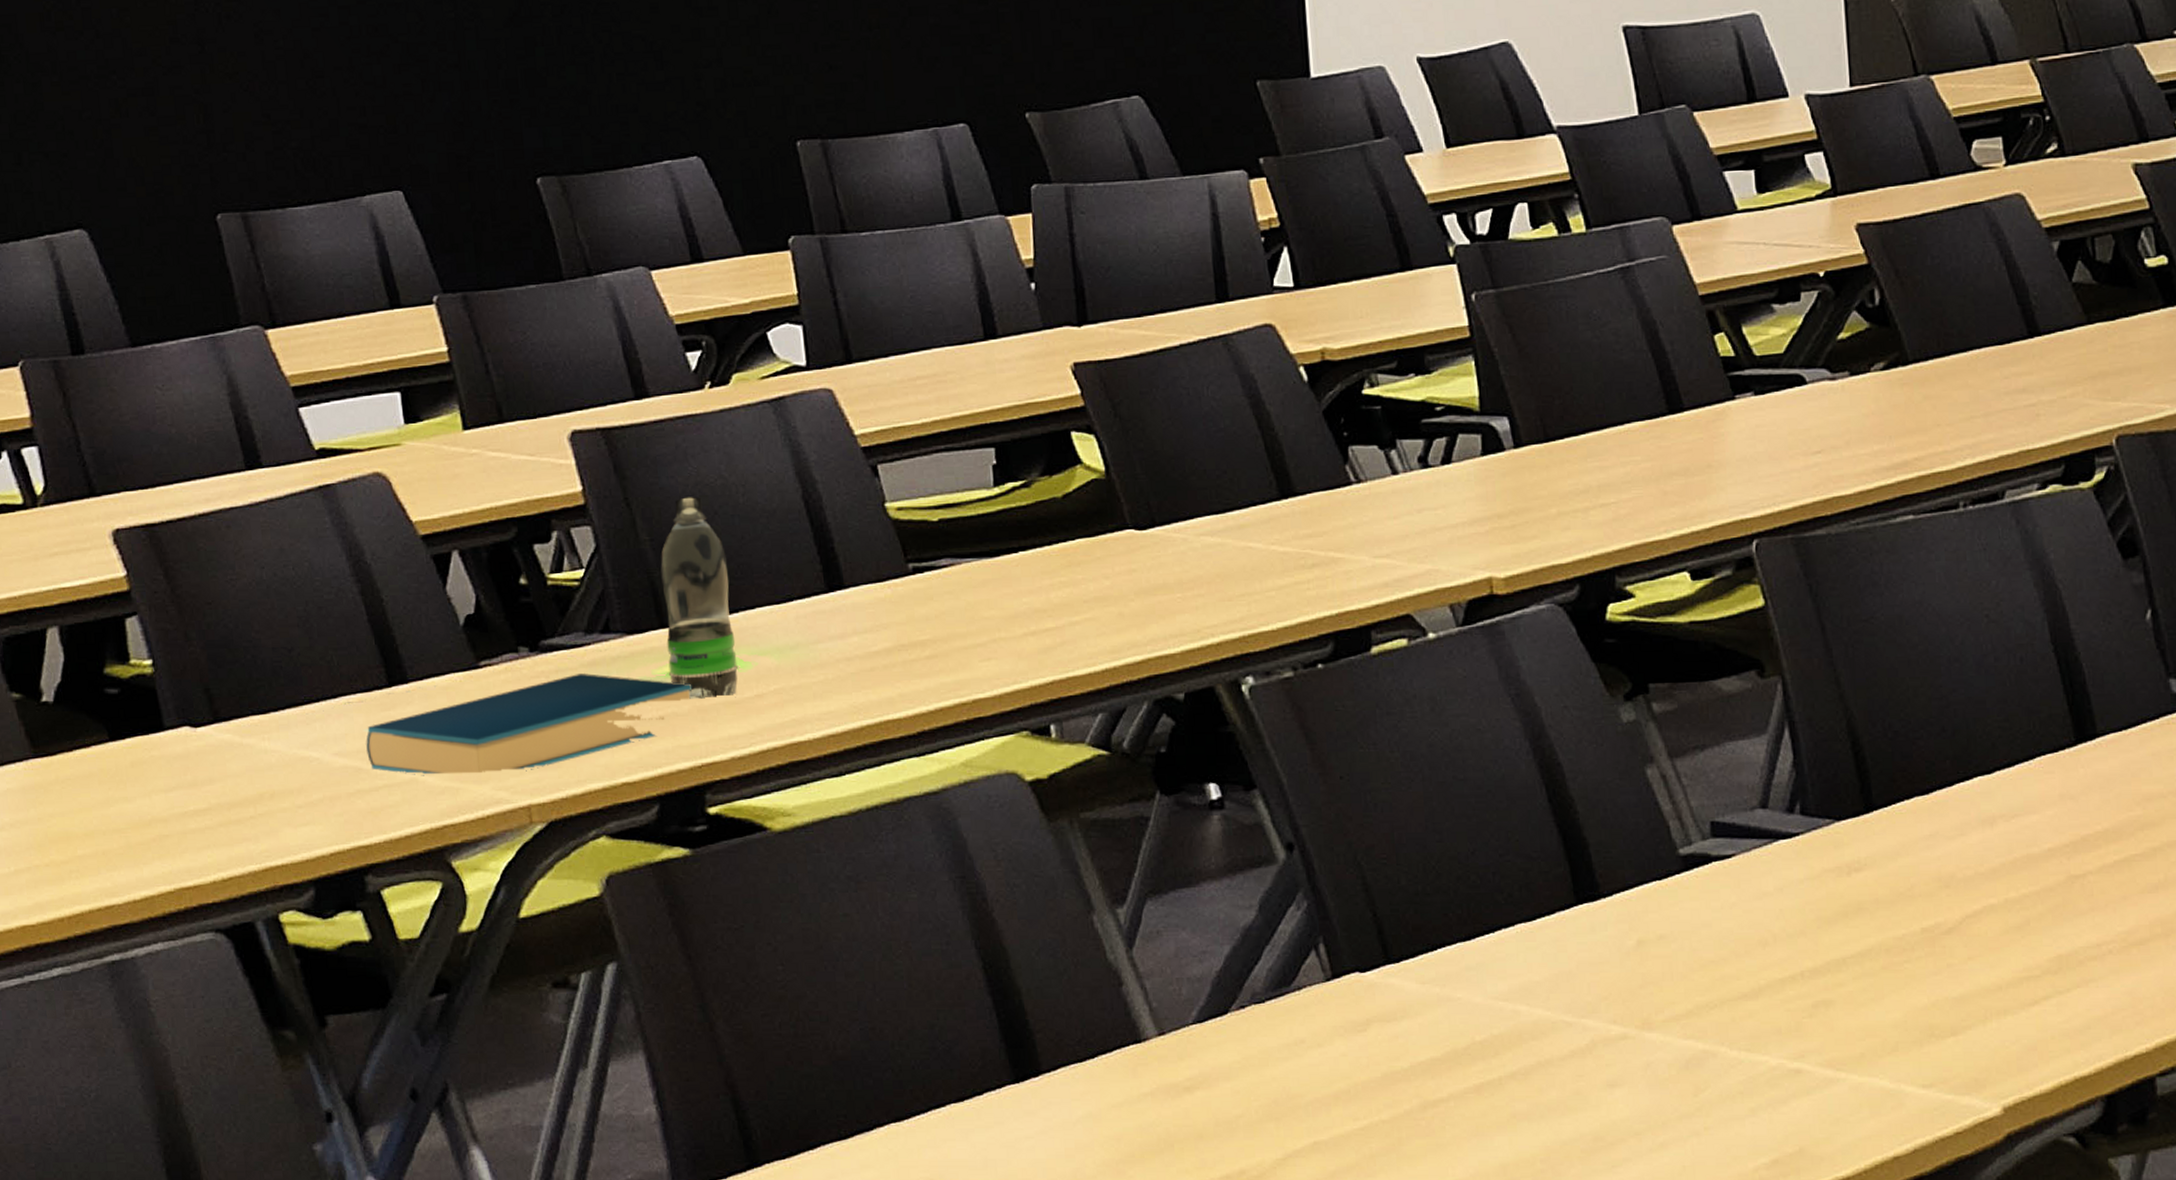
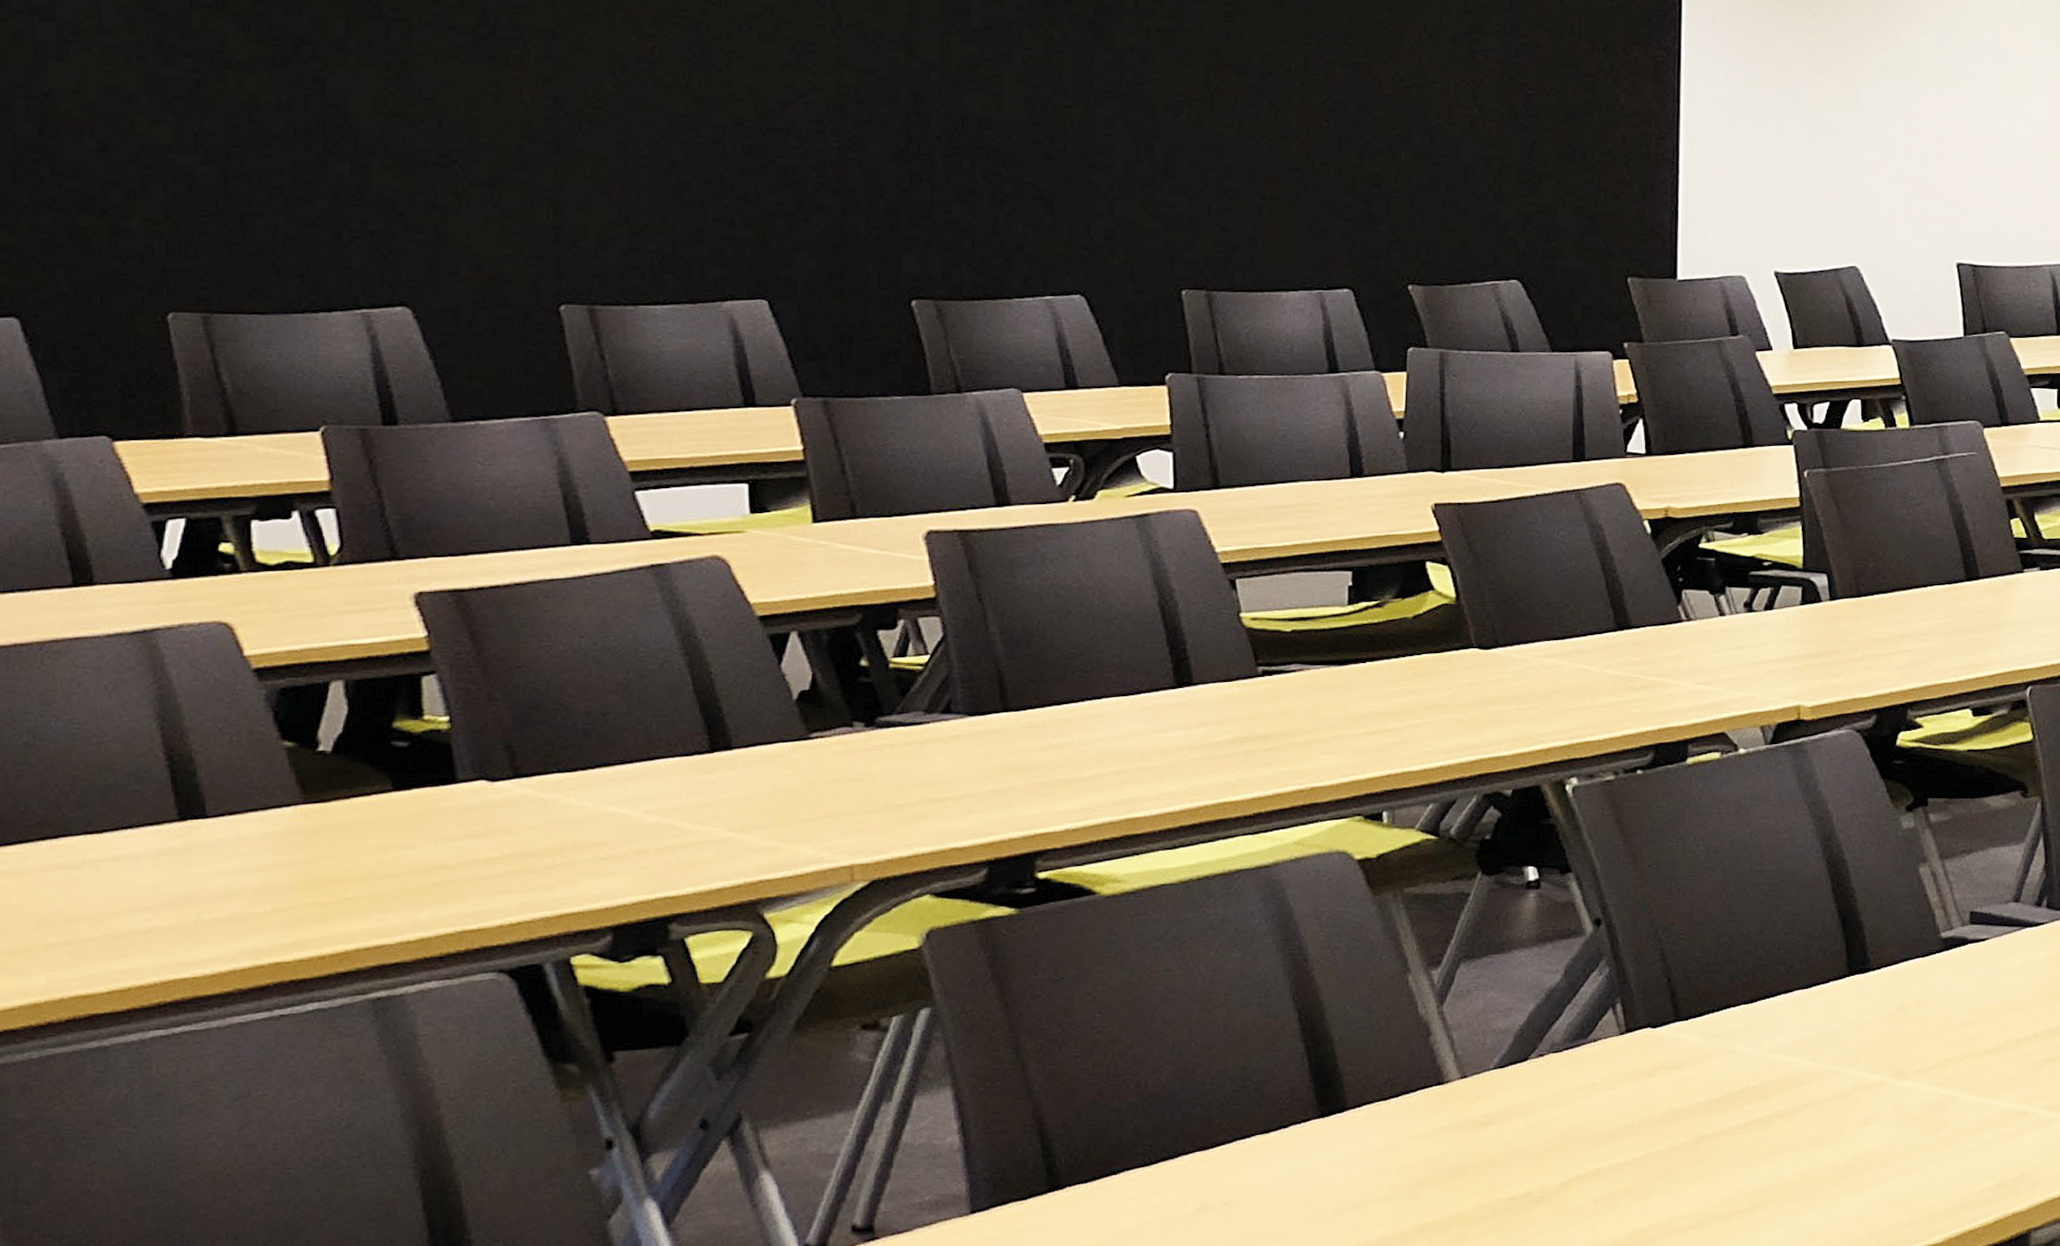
book: present [366,672,691,776] -> none [681,748,1030,835]
bottle: present [660,497,738,699] -> none [1009,597,1079,777]

